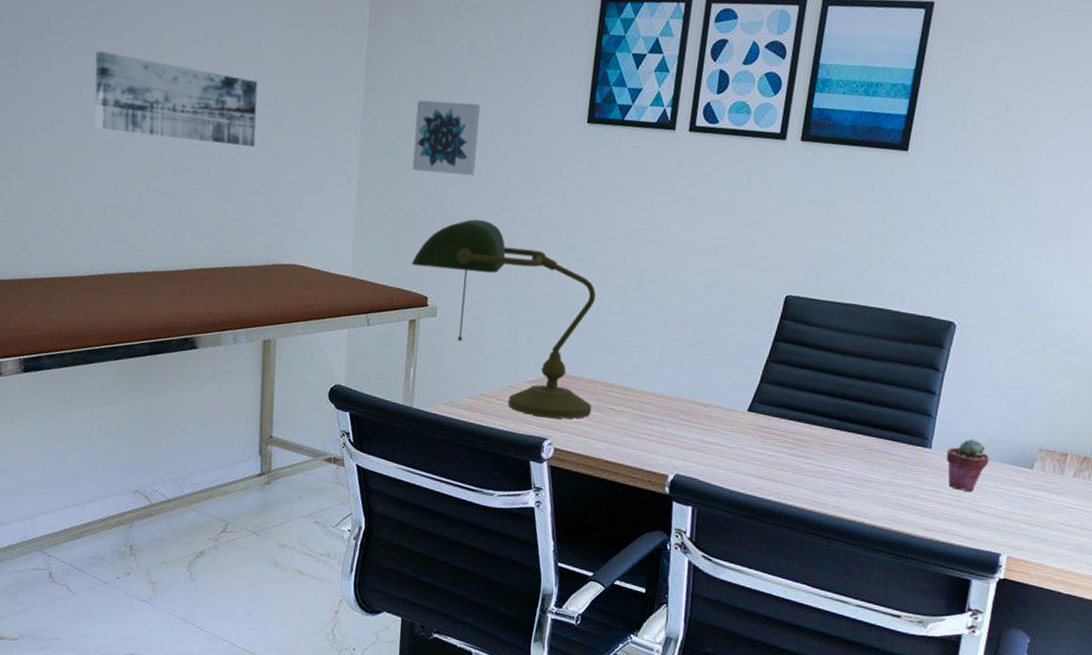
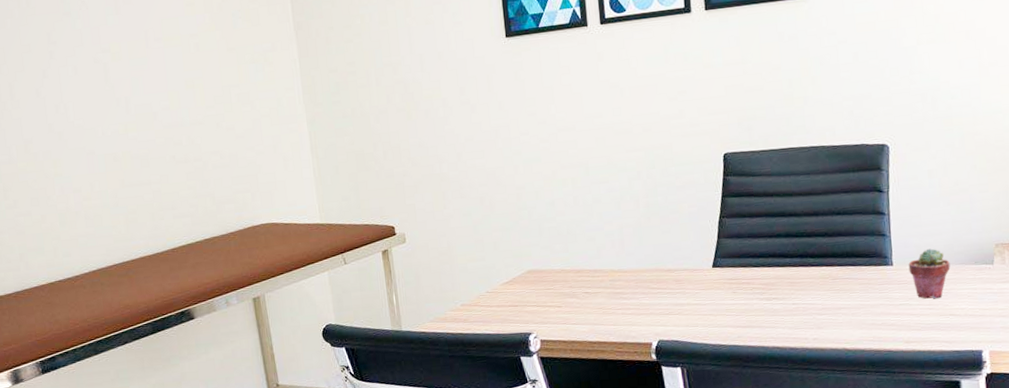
wall art: present [95,50,258,147] -> none [51,66,210,141]
desk lamp: present [411,219,596,419] -> none [372,146,567,314]
wall art: present [412,100,481,176] -> none [347,43,414,115]

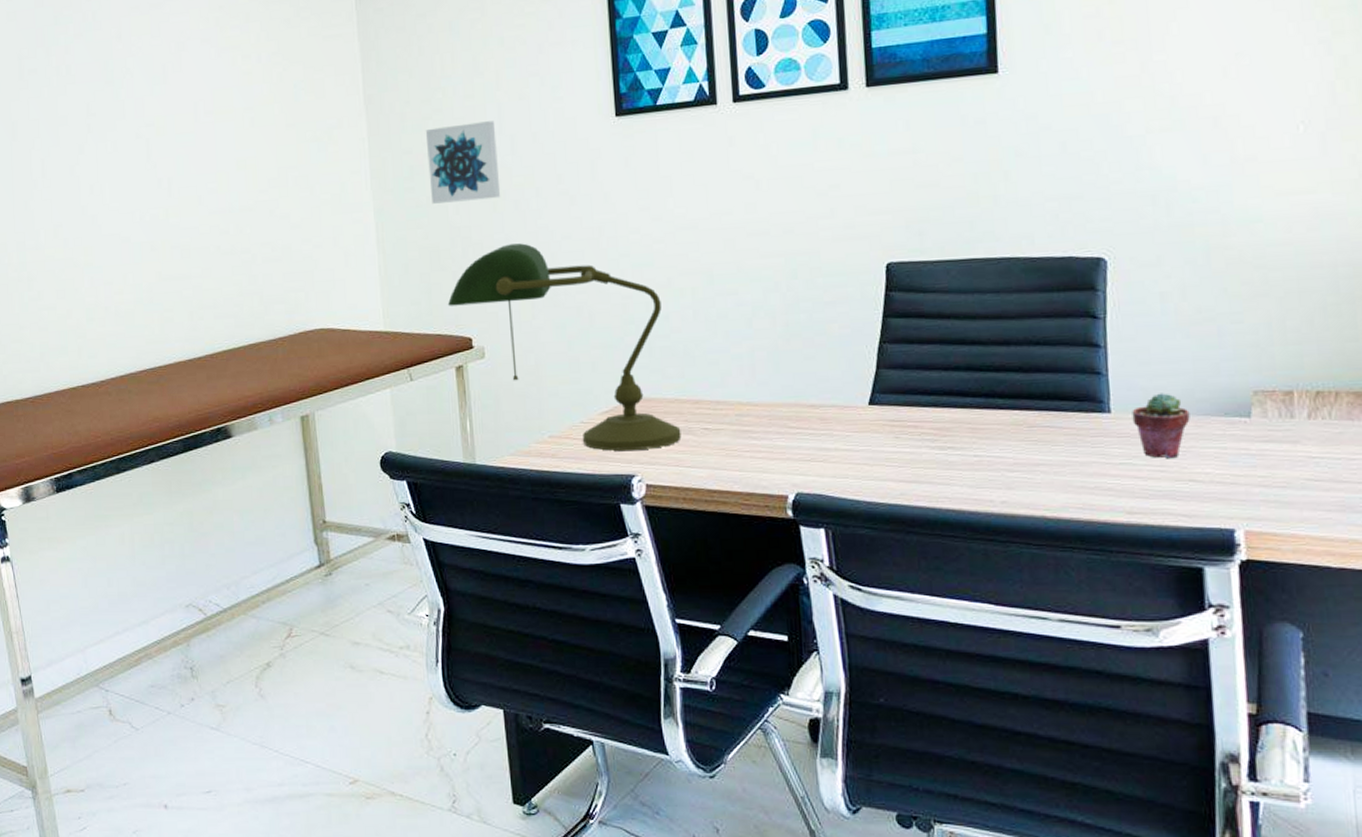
wall art: none [347,43,414,115] -> present [425,121,501,204]
desk lamp: none [372,146,567,314] -> present [447,243,682,451]

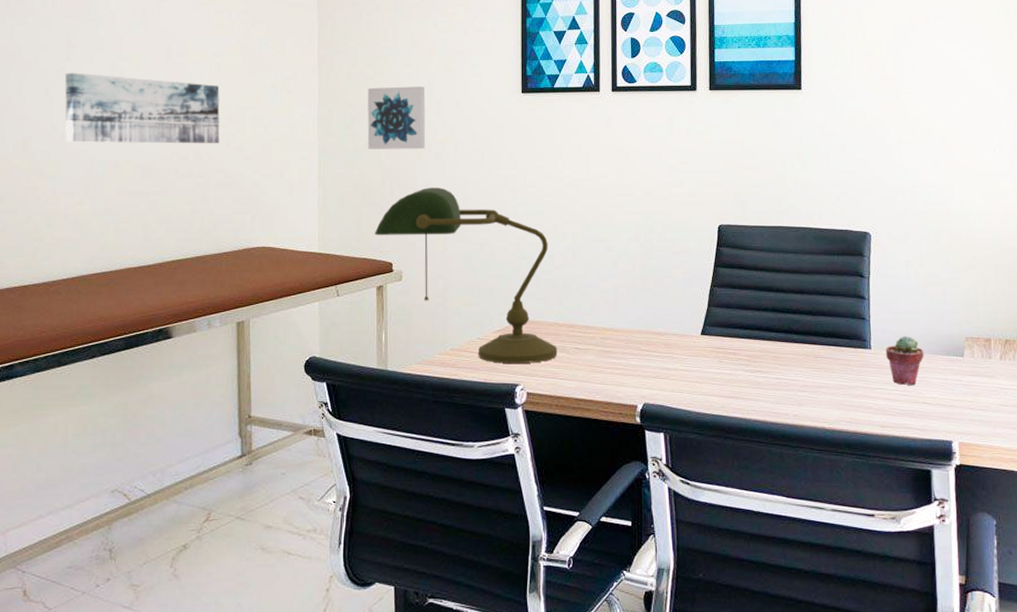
wall art: none [88,144,262,226] -> present [64,72,220,144]

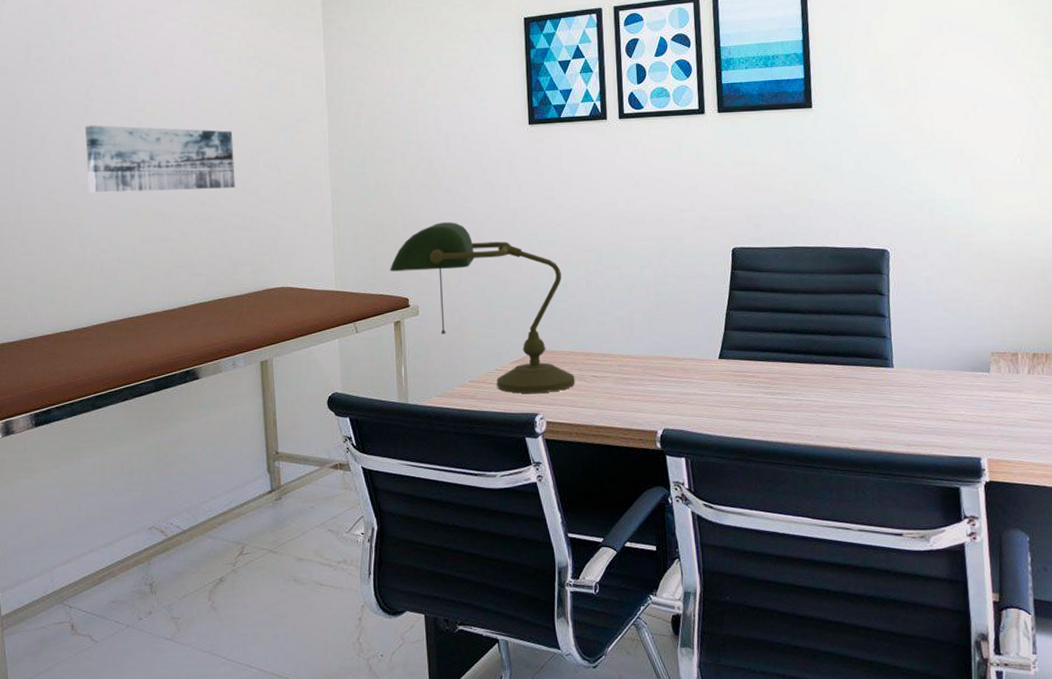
wall art: present [367,86,426,149] -> none [376,123,436,187]
potted succulent: present [885,336,924,386] -> none [908,353,949,403]

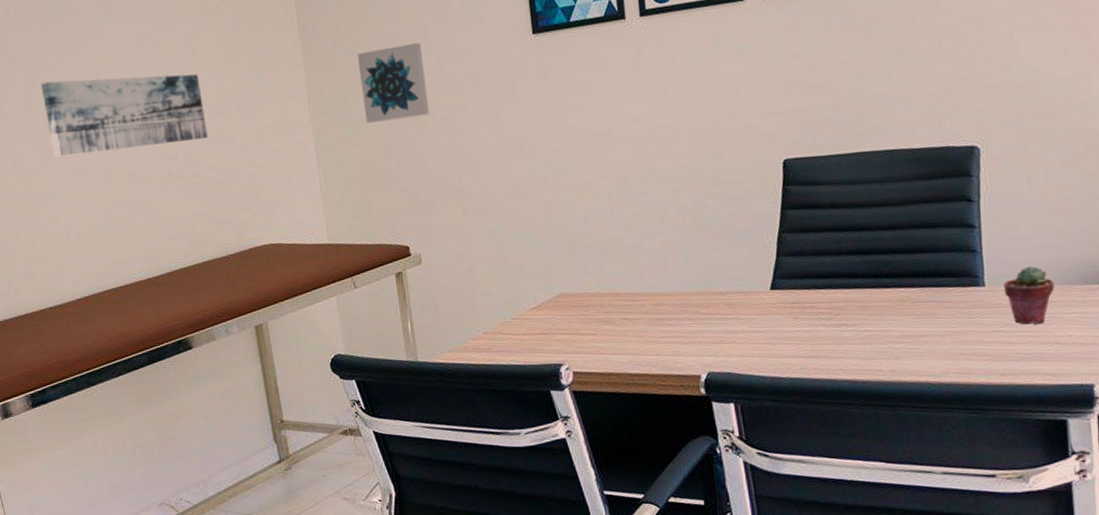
wall art: none [376,123,436,187] -> present [357,43,430,123]
desk lamp: present [389,222,575,394] -> none [385,156,603,343]
potted succulent: none [908,353,949,403] -> present [1003,266,1055,325]

